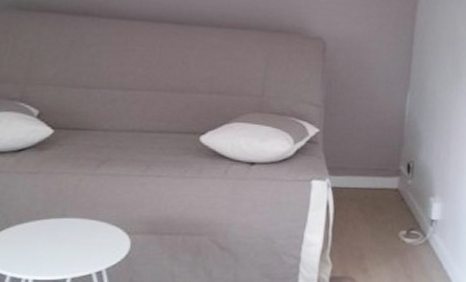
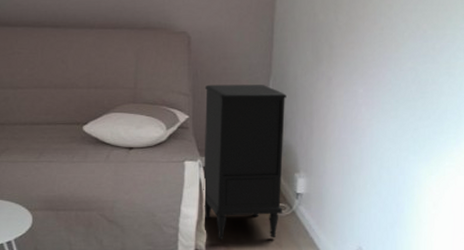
nightstand: none [330,96,424,272] -> present [203,84,287,239]

